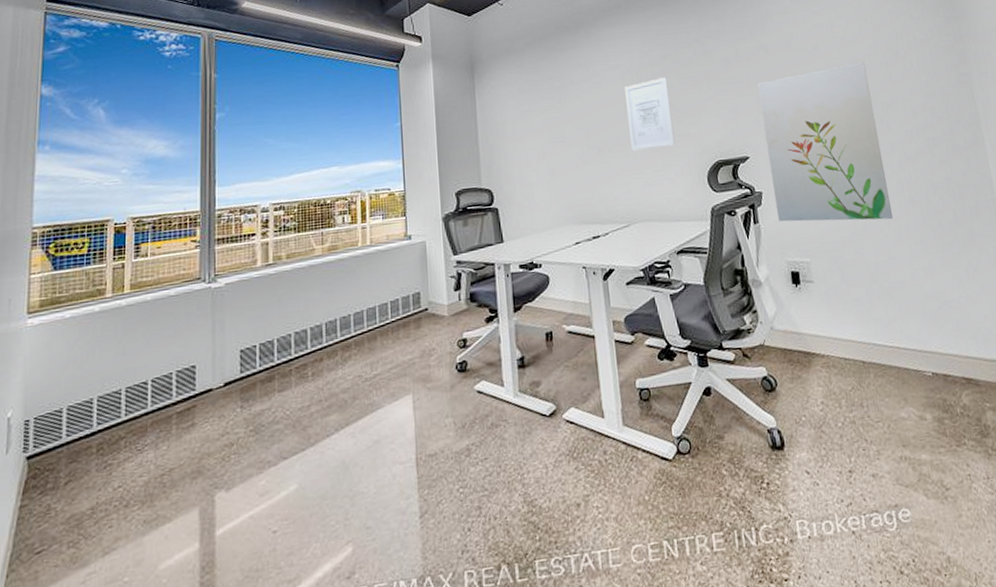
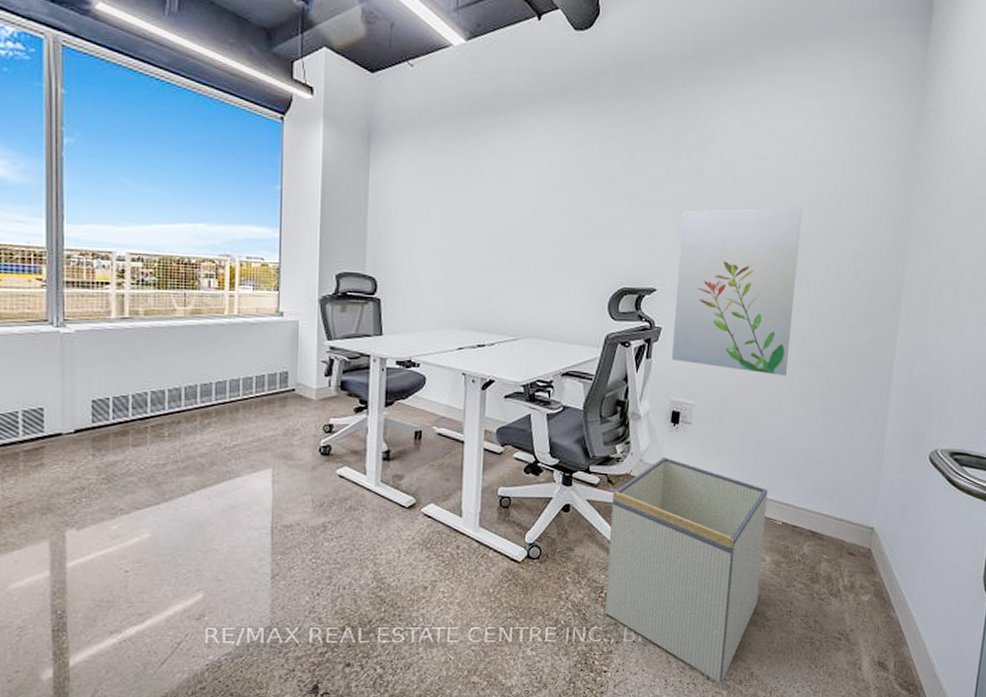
wall art: present [624,77,675,151] -> none [534,186,586,264]
storage bin: none [751,321,931,576] -> present [604,458,768,683]

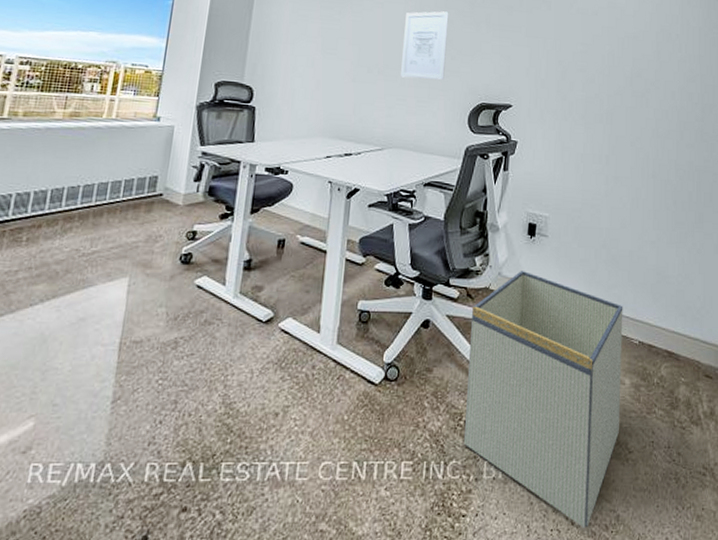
wall art: none [534,186,586,264] -> present [401,11,449,80]
wall art: present [672,207,802,375] -> none [528,36,638,190]

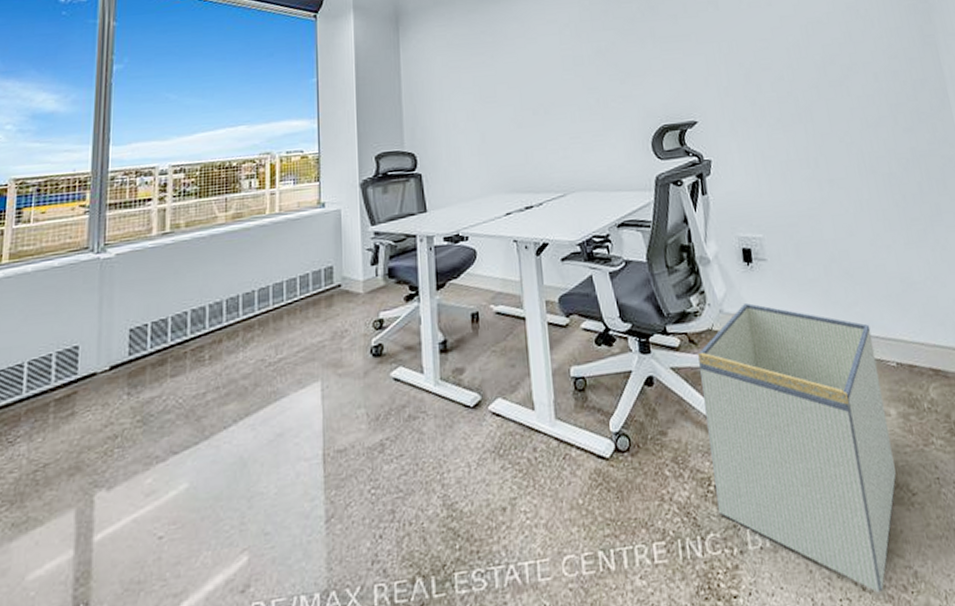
wall art: present [401,11,449,80] -> none [563,33,617,114]

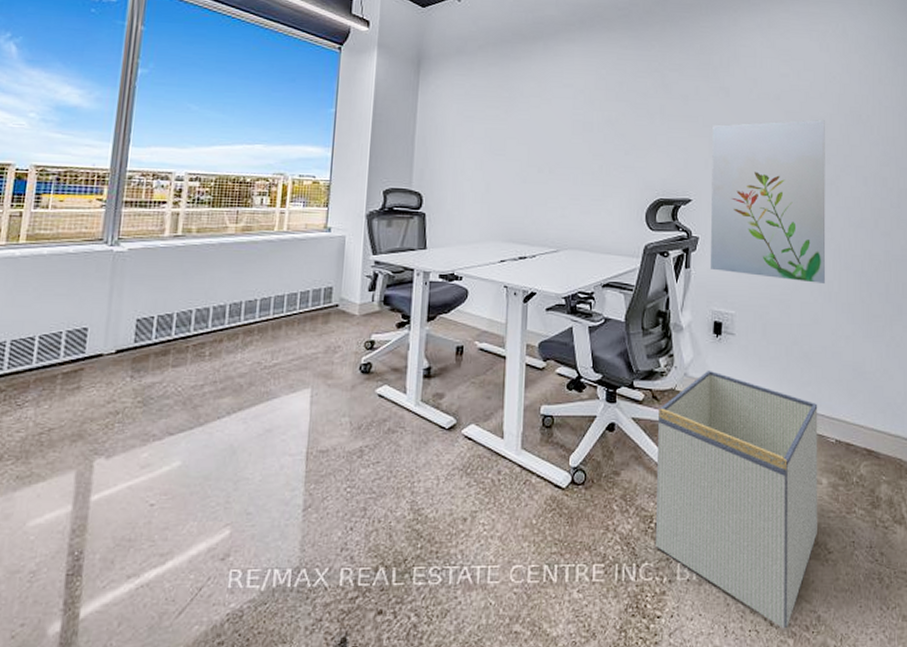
wall art: none [707,20,853,194] -> present [711,120,826,283]

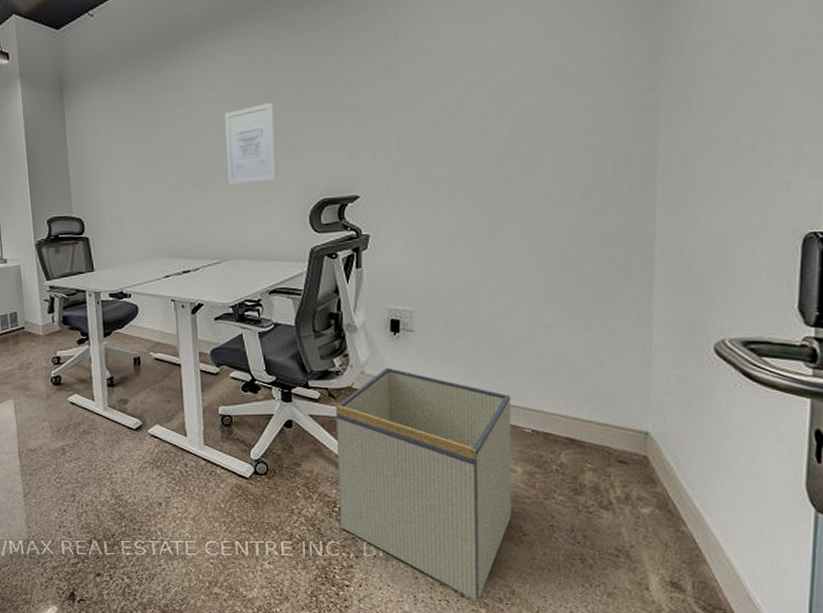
wall art: none [573,104,621,177] -> present [225,103,277,185]
wall art: present [711,120,826,283] -> none [380,87,520,272]

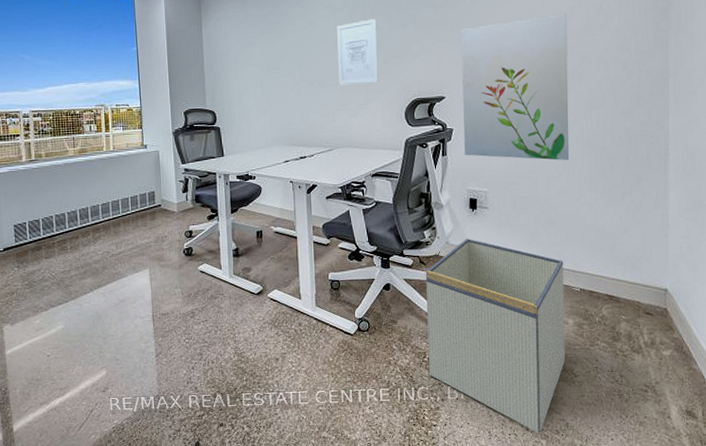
wall art: none [380,87,520,272] -> present [461,14,570,160]

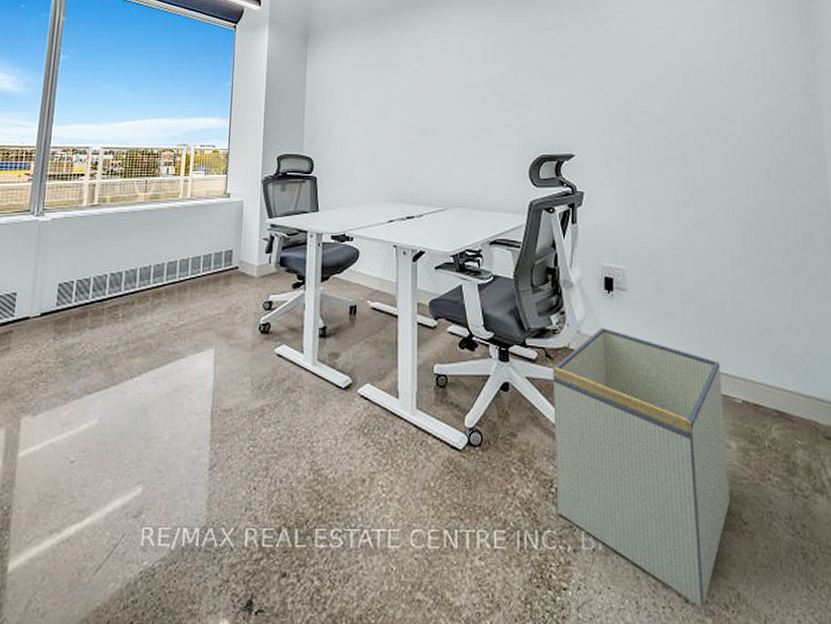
wall art: present [337,19,379,85] -> none [455,65,500,136]
wall art: present [461,14,570,160] -> none [591,70,718,236]

